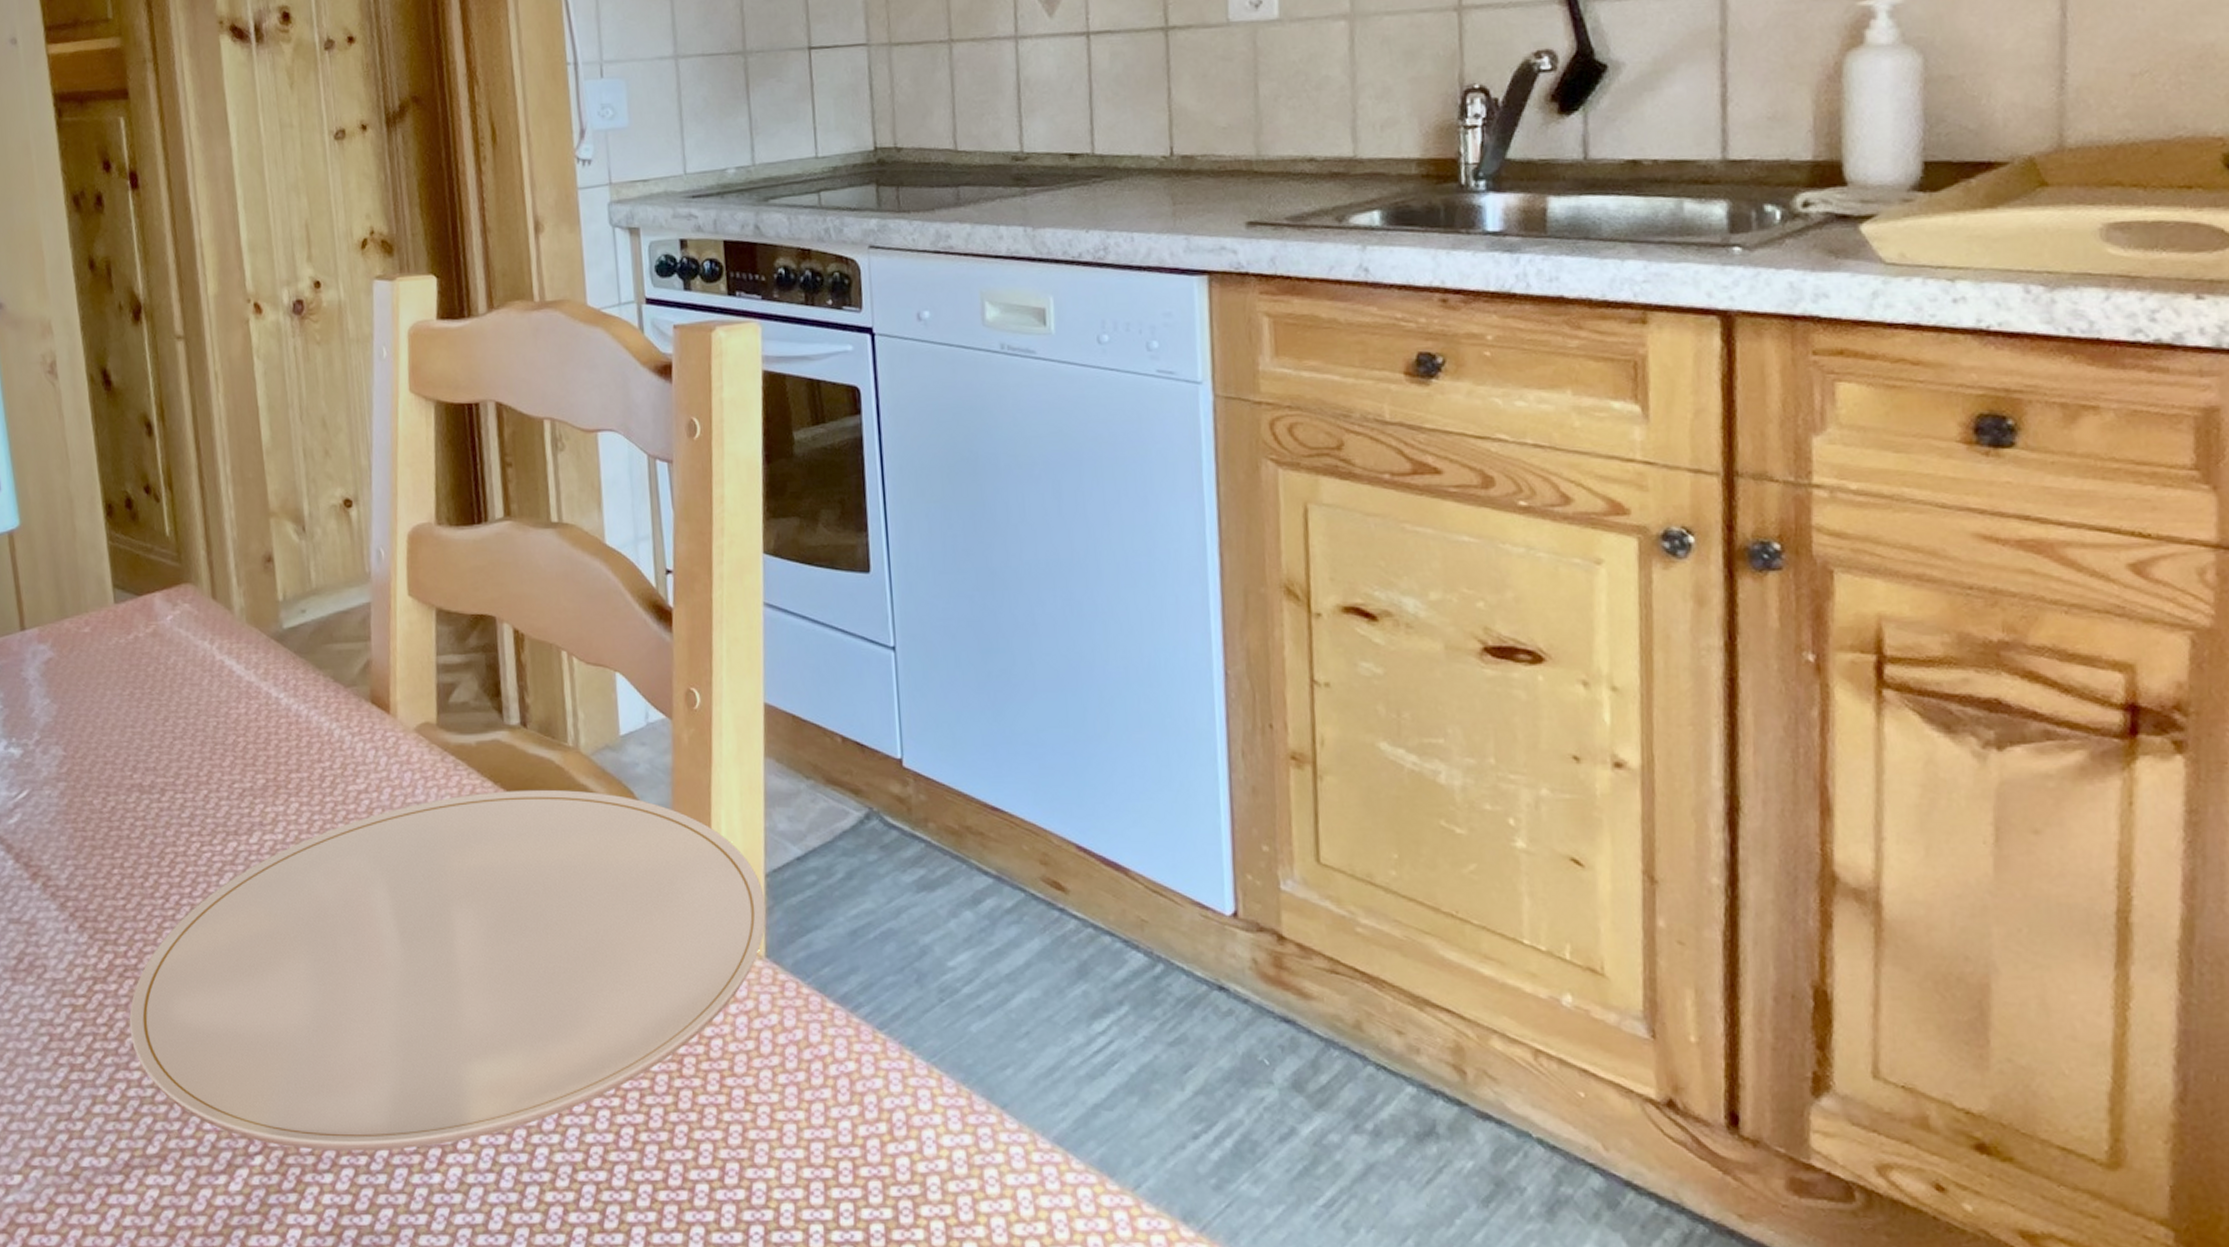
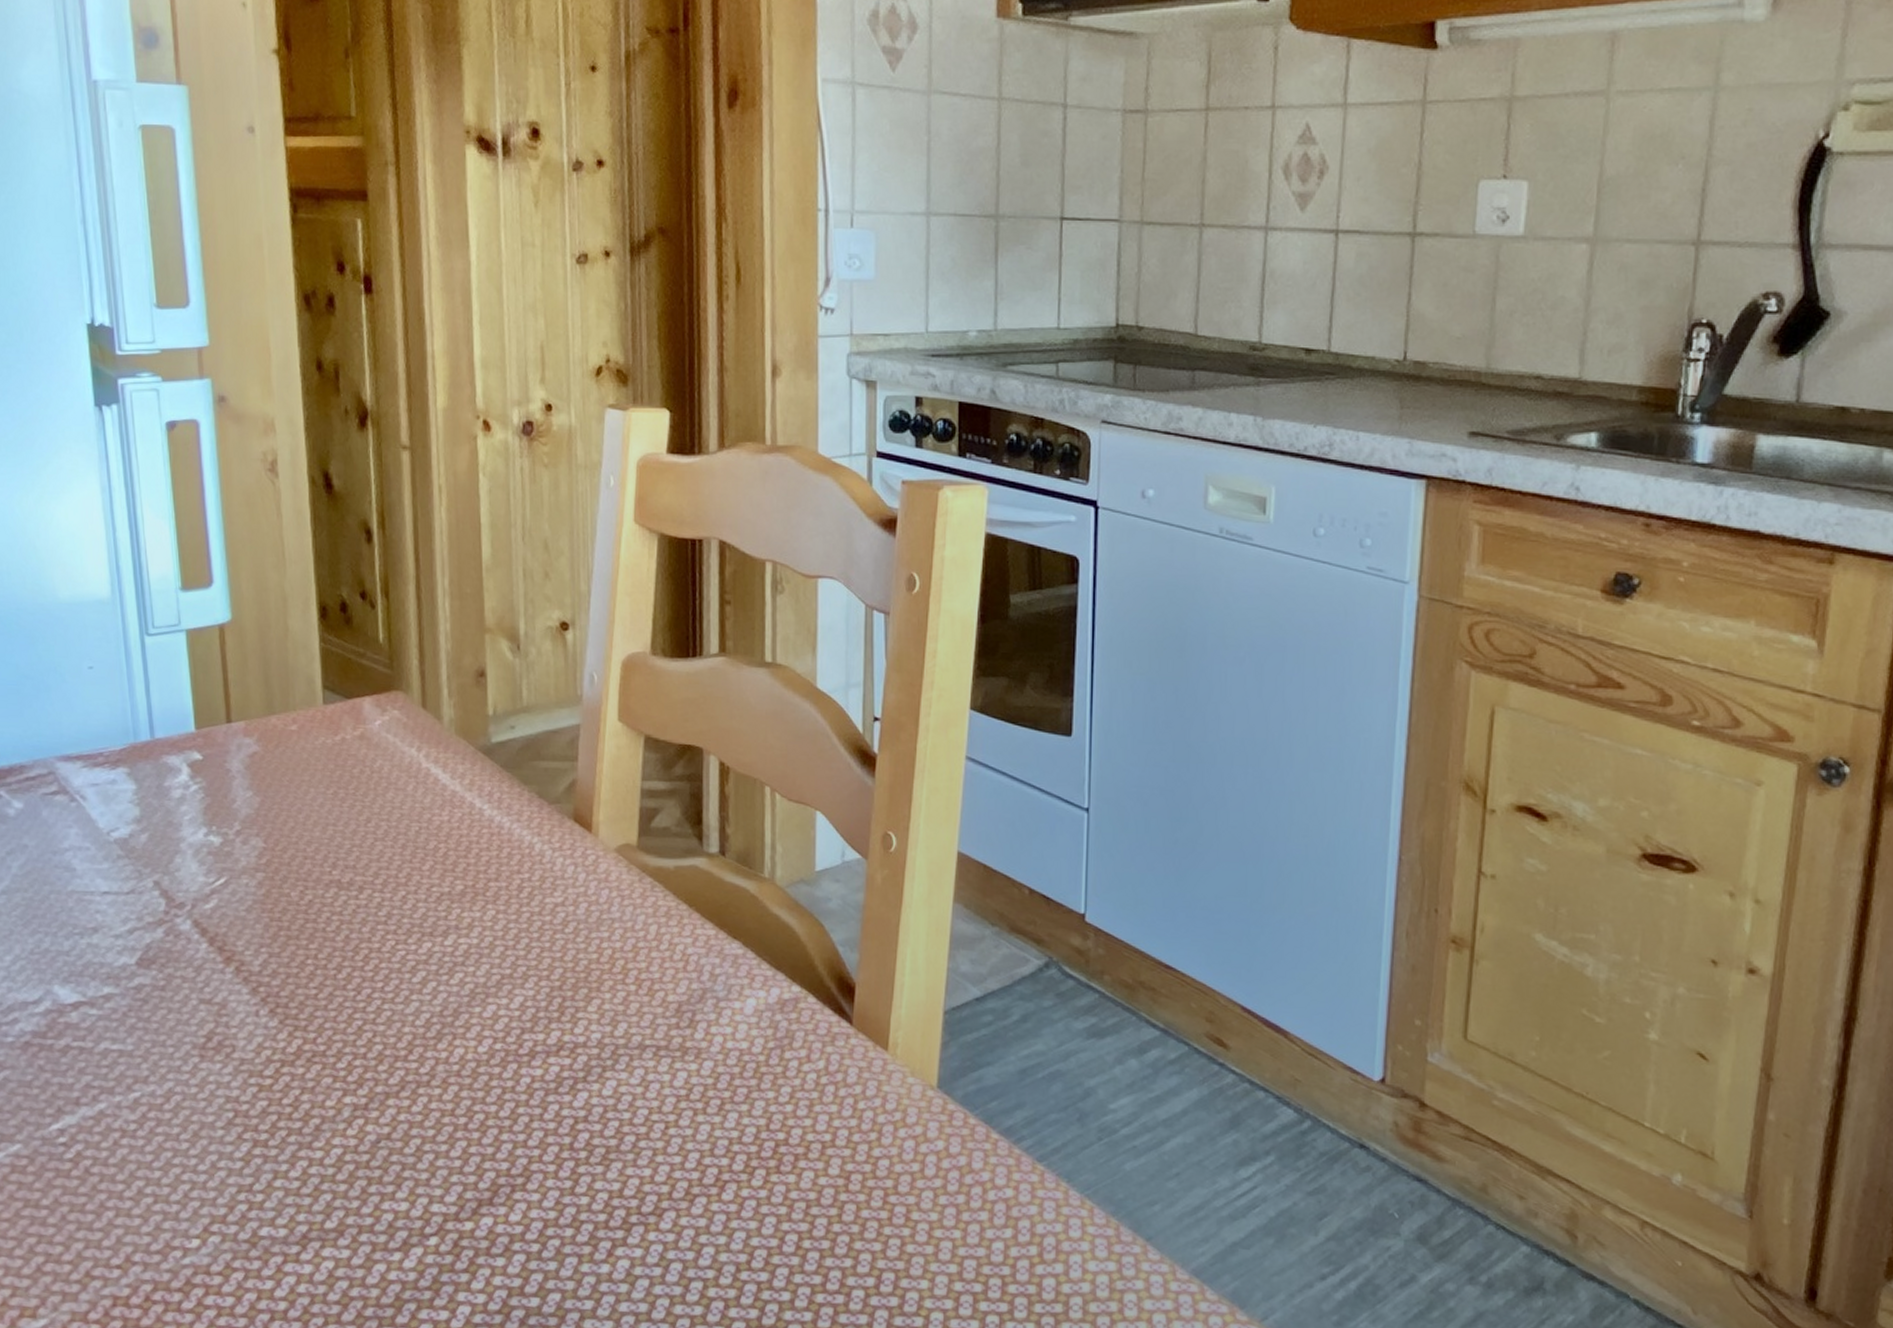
plate: present [129,789,766,1151] -> none [314,914,941,1240]

